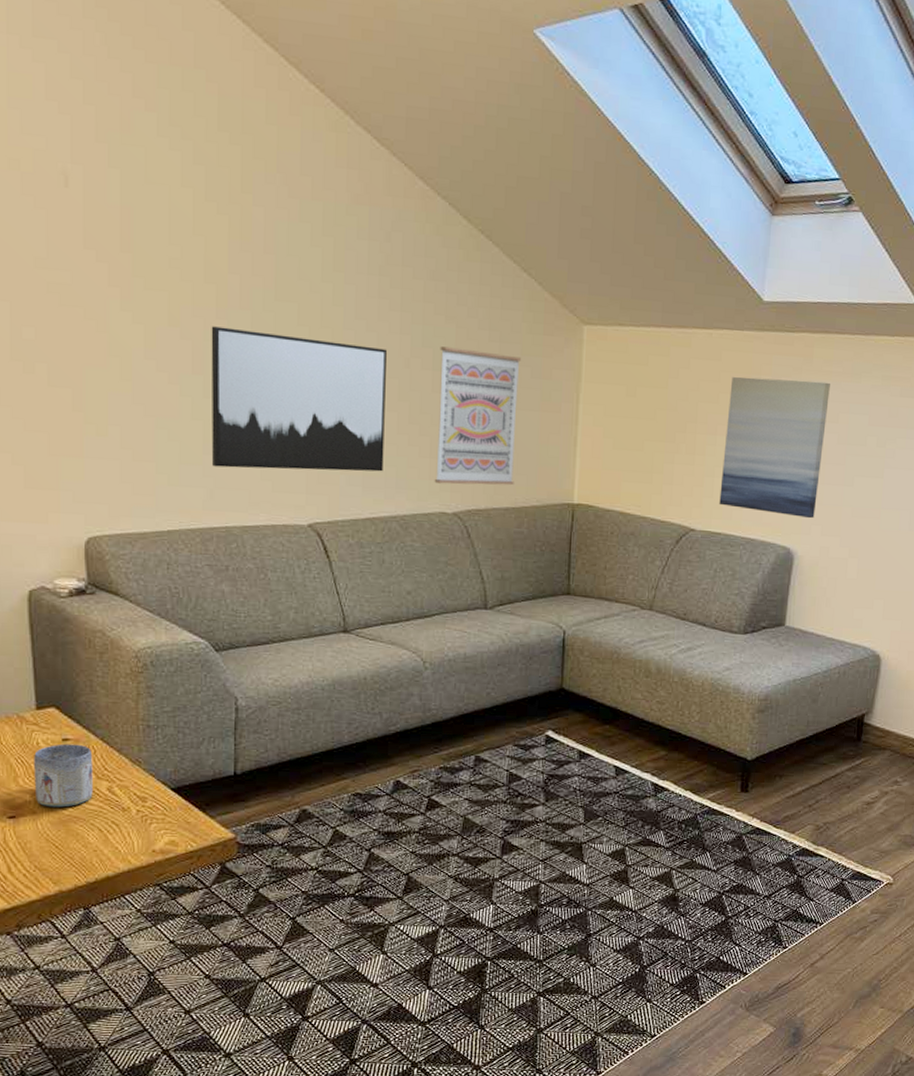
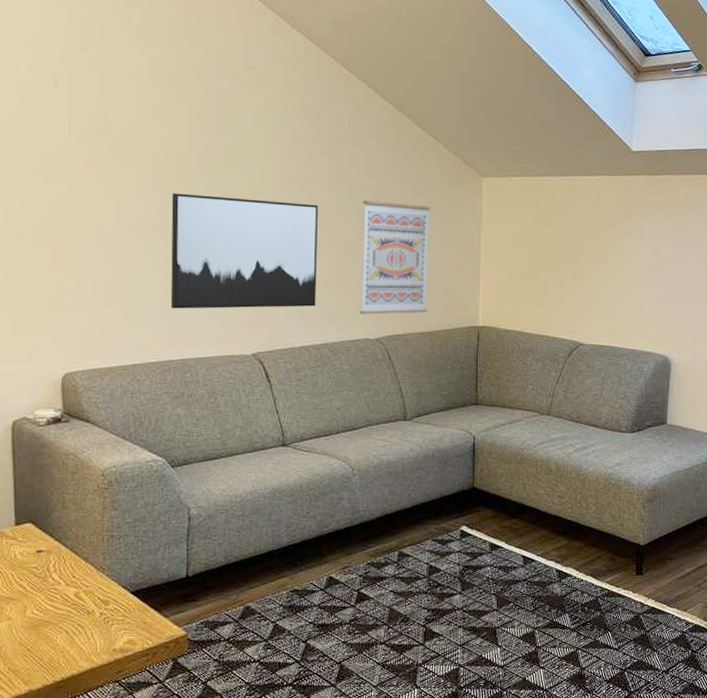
mug: present [34,744,93,808] -> none [11,555,63,613]
wall art: present [719,376,830,519] -> none [604,213,693,330]

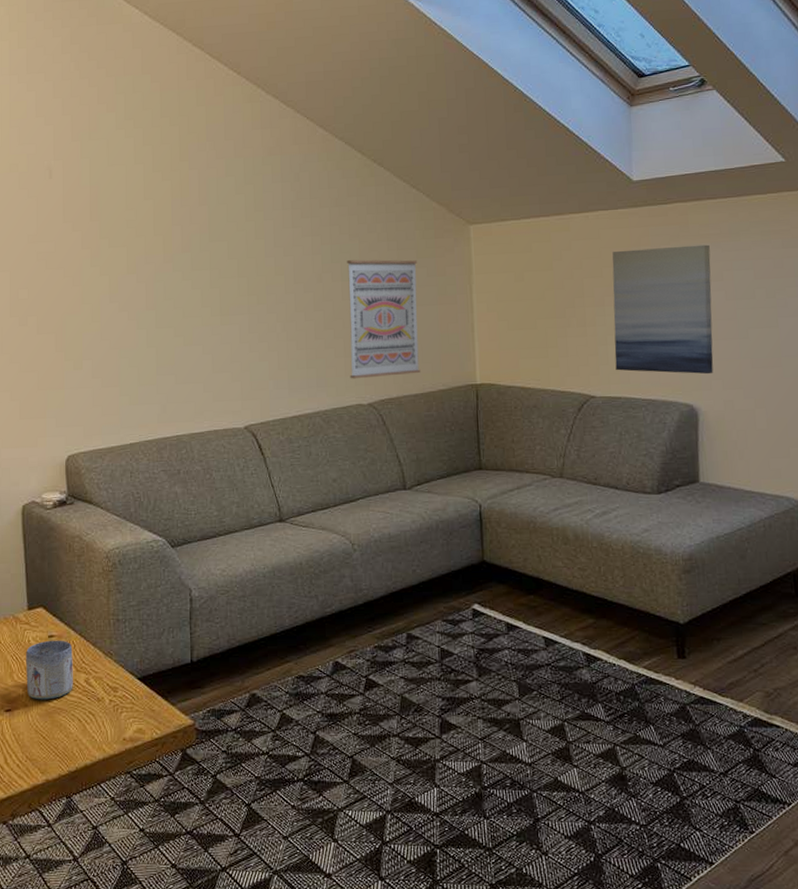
mug: none [11,555,63,613] -> present [26,640,73,700]
wall art: present [170,193,318,309] -> none [160,268,305,385]
wall art: none [604,213,693,330] -> present [612,244,714,375]

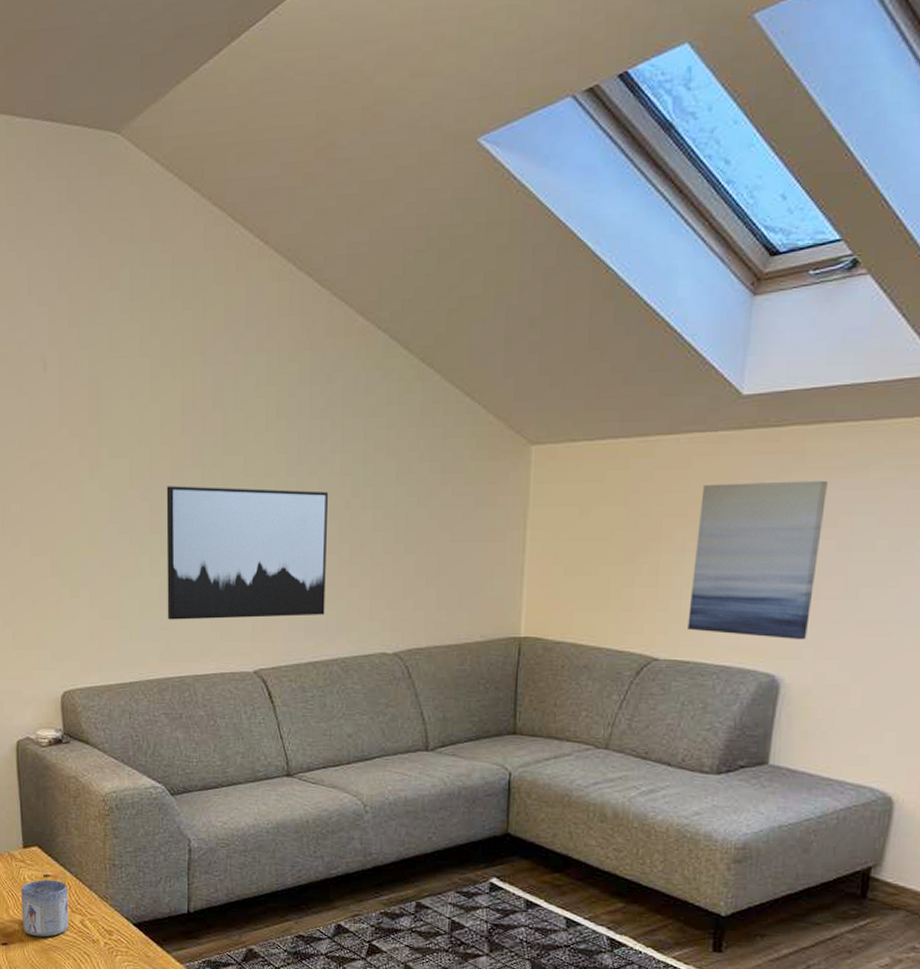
wall art: none [160,268,305,385] -> present [166,486,328,620]
wall art: present [346,259,421,379] -> none [375,483,465,624]

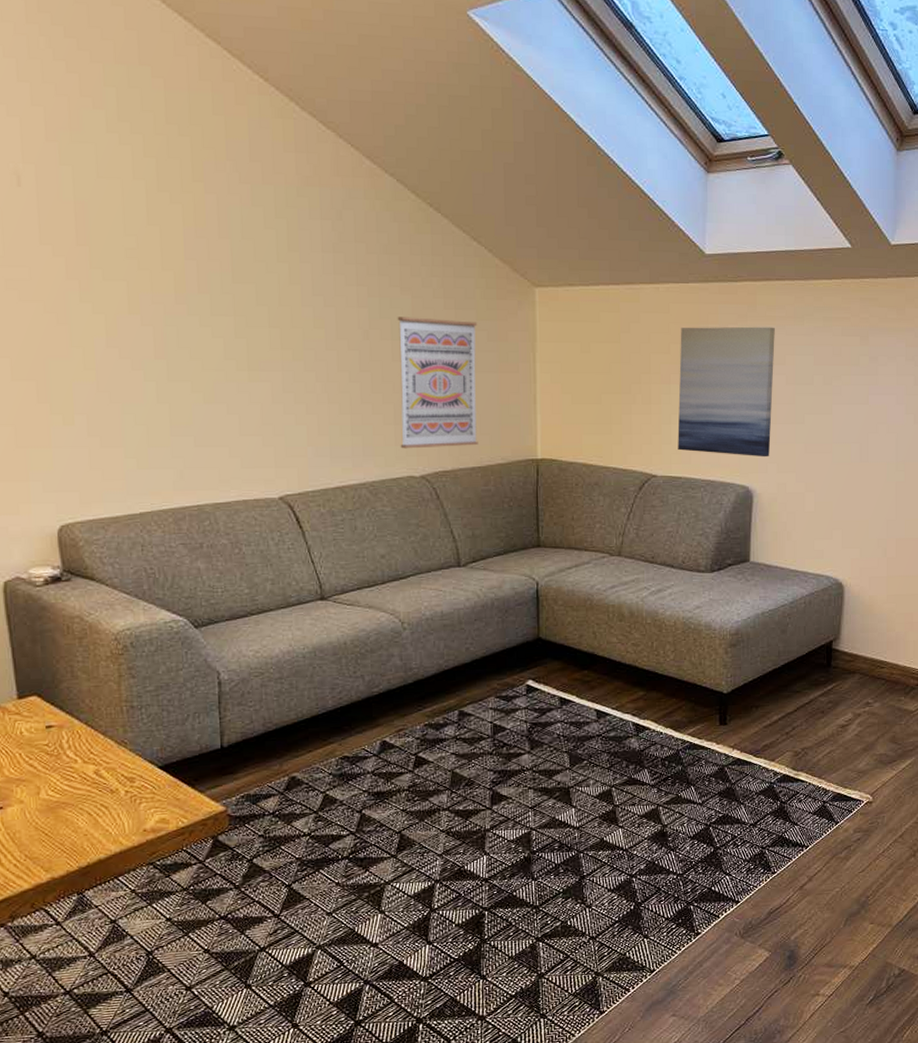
mug: present [21,879,68,937] -> none [18,730,80,795]
wall art: present [166,486,328,620] -> none [171,311,350,447]
wall art: none [375,483,465,624] -> present [397,317,478,449]

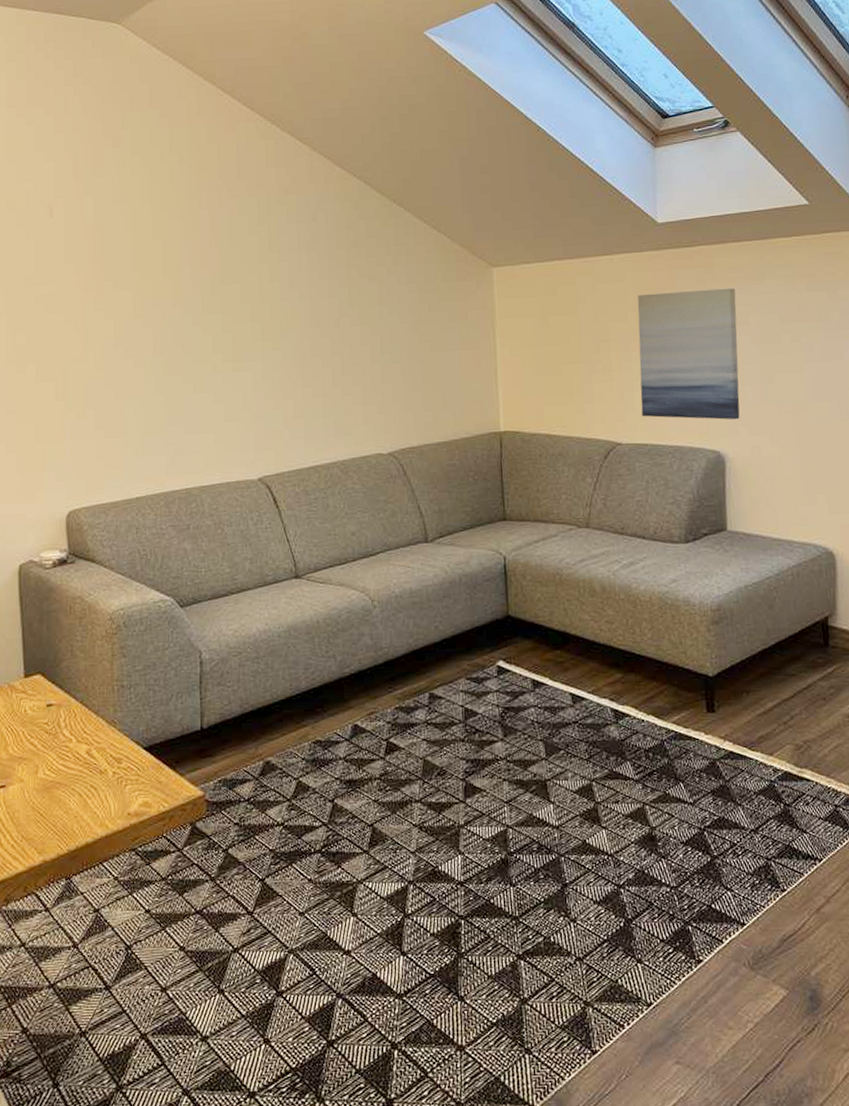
wall art: present [397,317,478,449] -> none [365,303,443,428]

